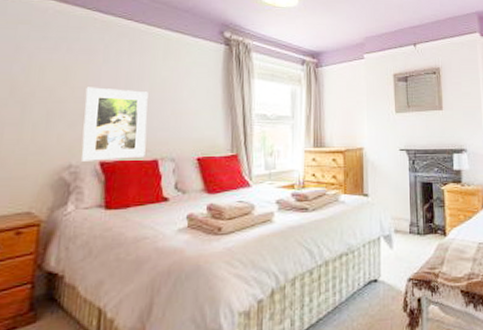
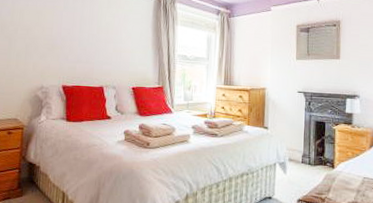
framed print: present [82,87,148,161] -> none [50,27,96,85]

